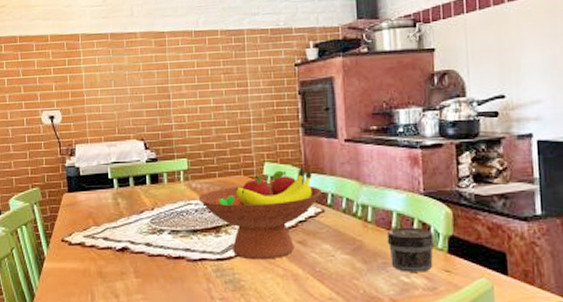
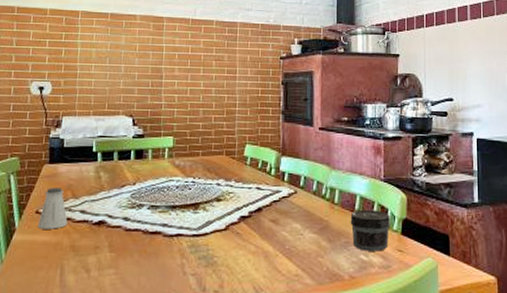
saltshaker: none [64,216,92,257] -> present [37,187,68,229]
fruit bowl: present [198,168,323,260] -> none [180,152,297,237]

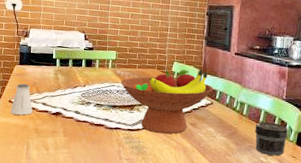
fruit bowl: none [180,152,297,237] -> present [120,69,214,135]

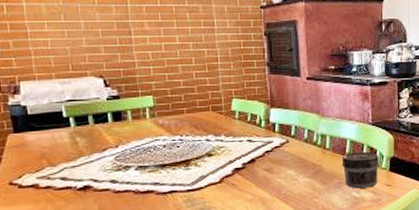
saltshaker: present [10,83,33,115] -> none [14,157,48,200]
fruit bowl: present [120,69,214,135] -> none [166,104,287,189]

